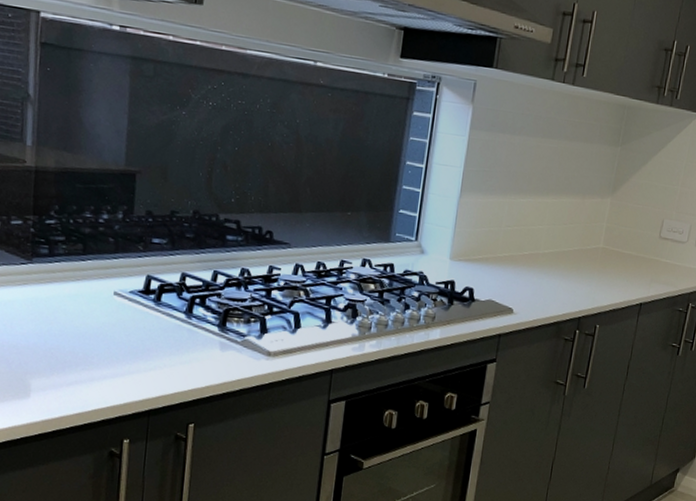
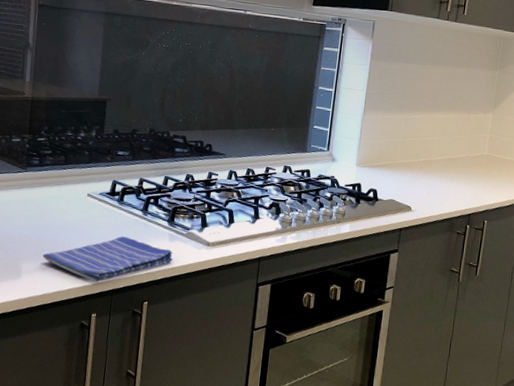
dish towel: none [57,344,226,402] -> present [42,236,174,283]

